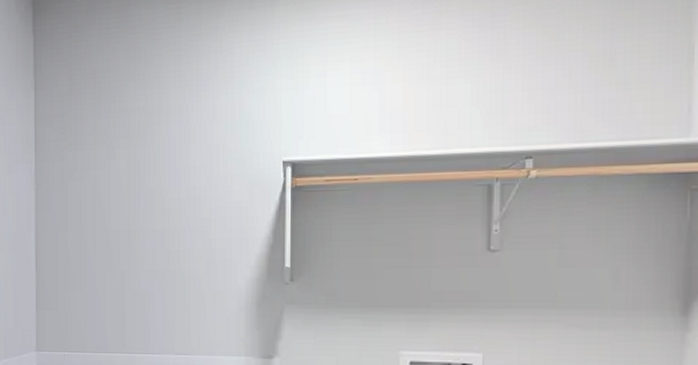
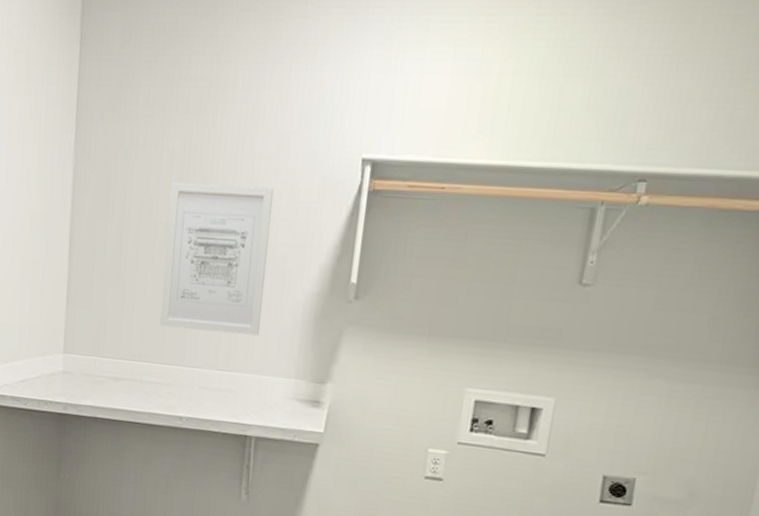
wall art: none [119,193,209,321] -> present [160,182,273,336]

